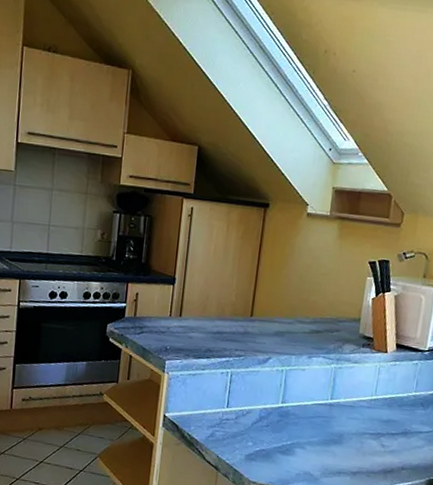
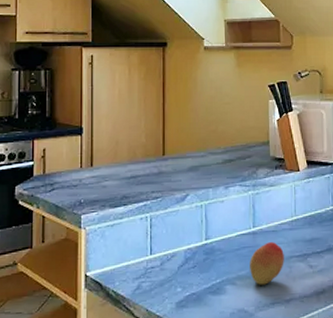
fruit: none [321,416,358,455] -> present [250,242,284,285]

